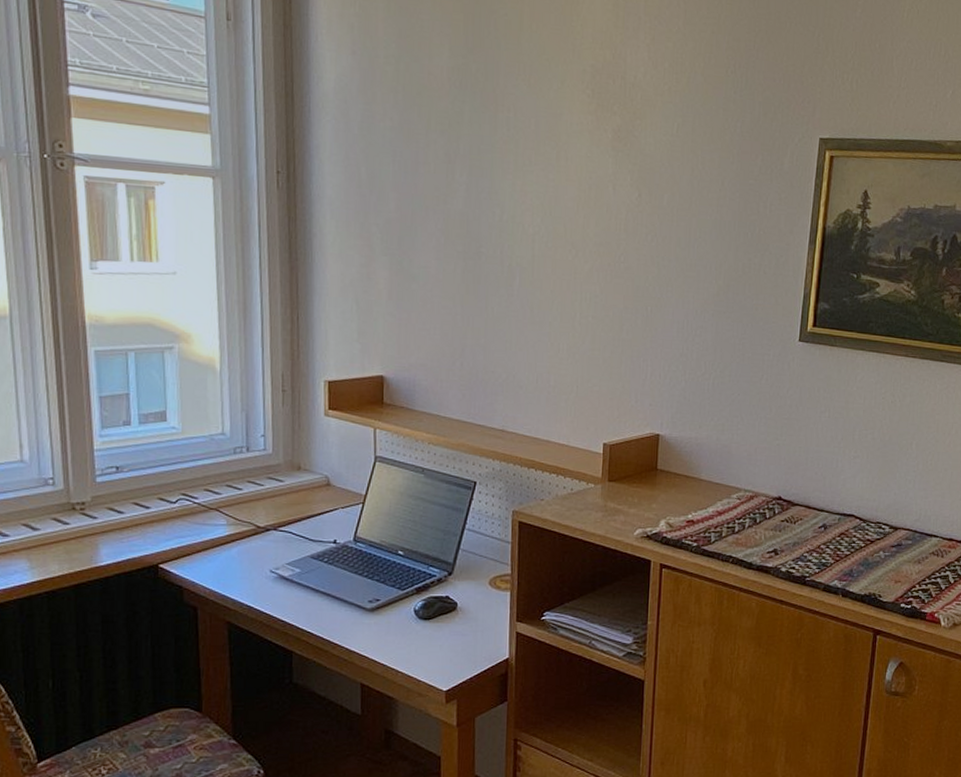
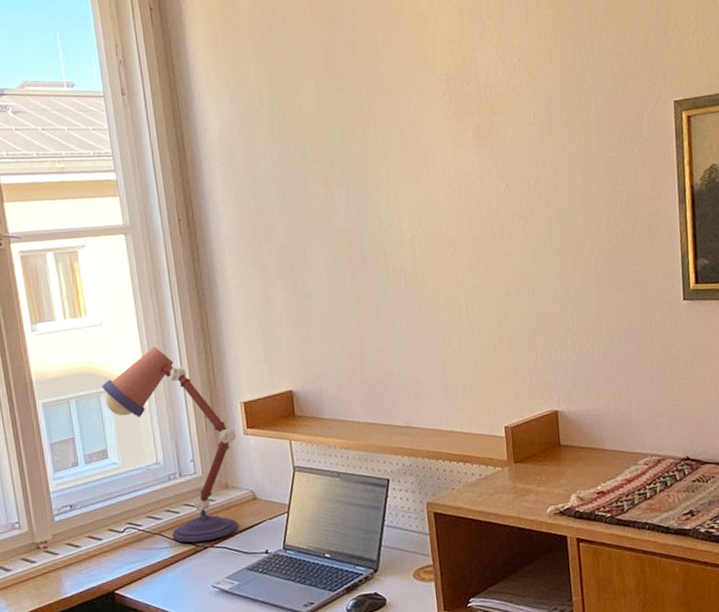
desk lamp: none [167,307,316,523] -> present [102,347,238,543]

